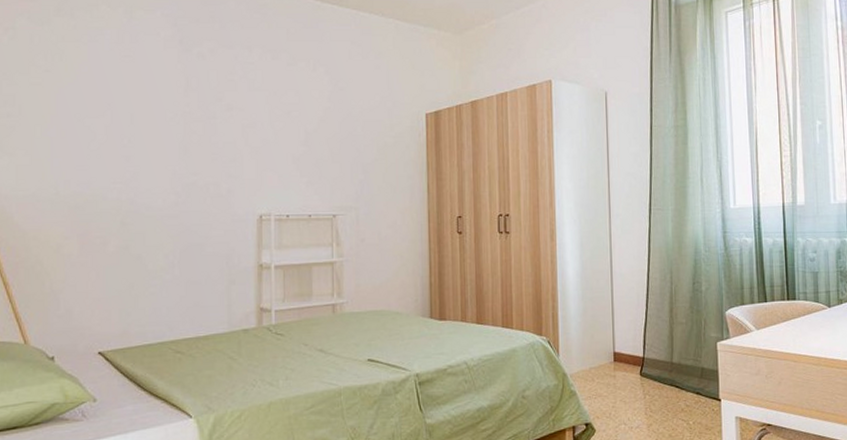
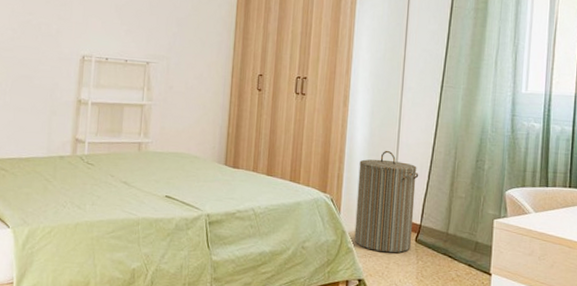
laundry hamper: none [573,282,637,392] -> present [354,150,419,253]

